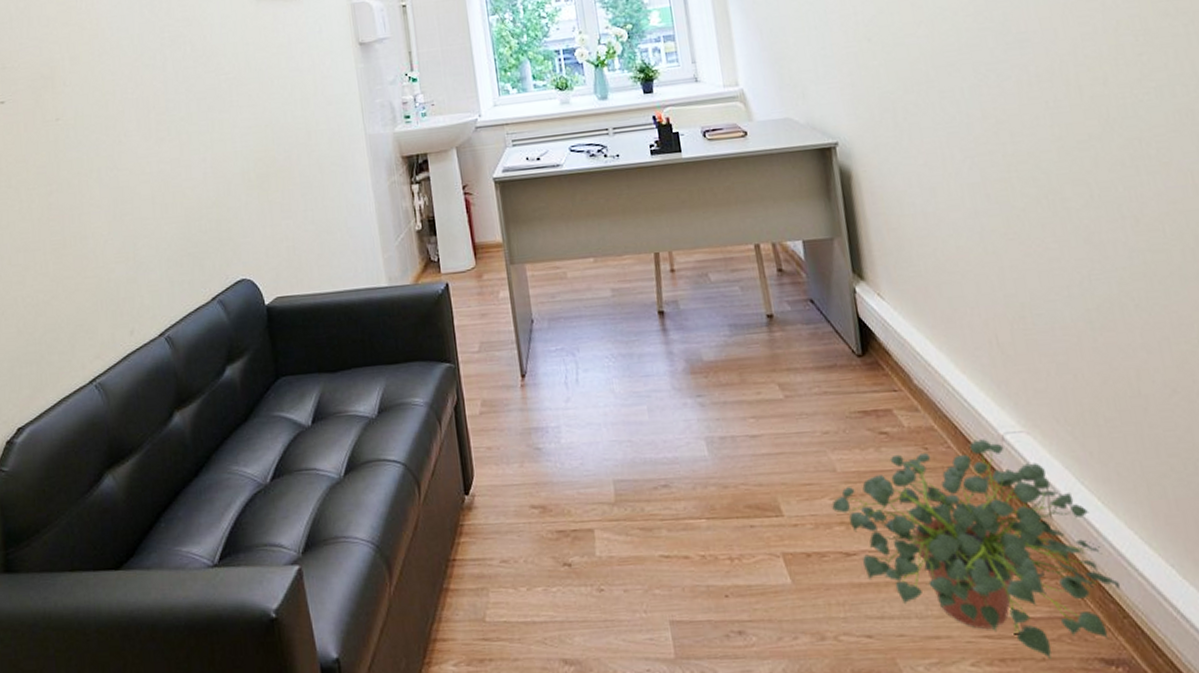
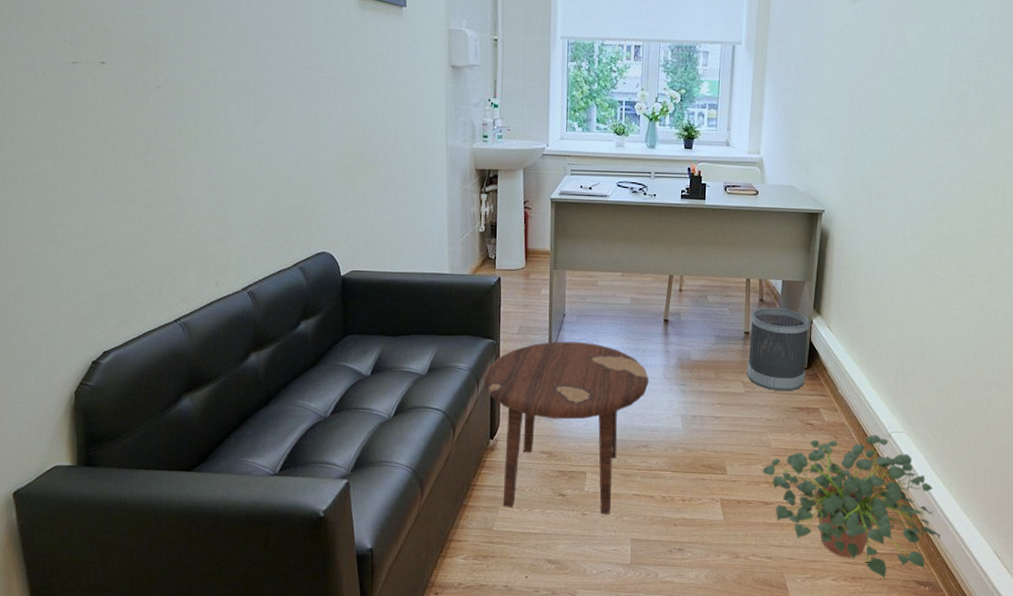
side table: none [446,353,655,588] -> present [483,341,649,514]
wastebasket: none [770,277,864,391] -> present [746,308,810,391]

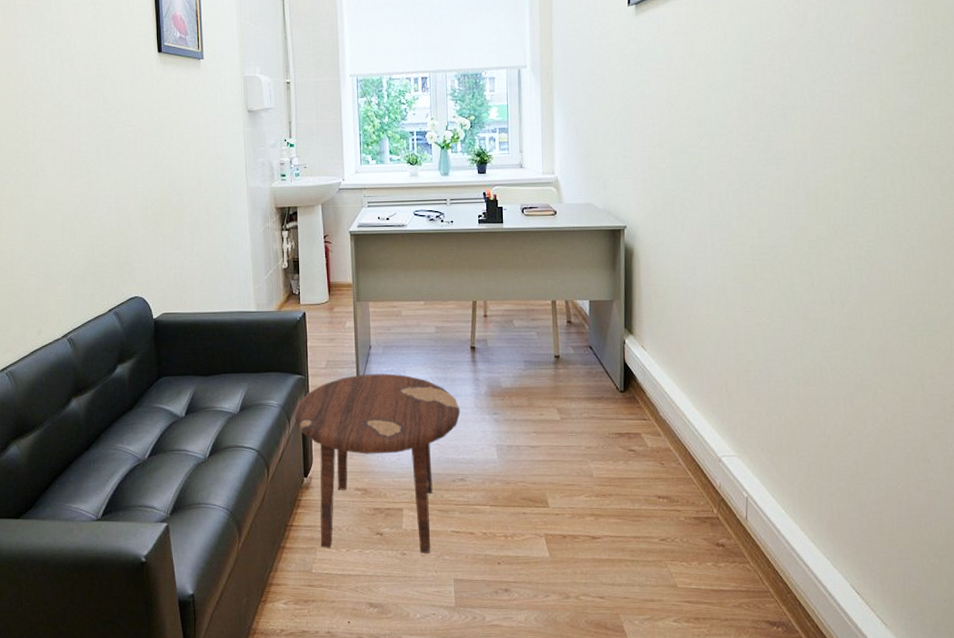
wastebasket: present [746,308,810,391] -> none [560,329,623,417]
potted plant: present [762,435,941,579] -> none [586,459,789,619]

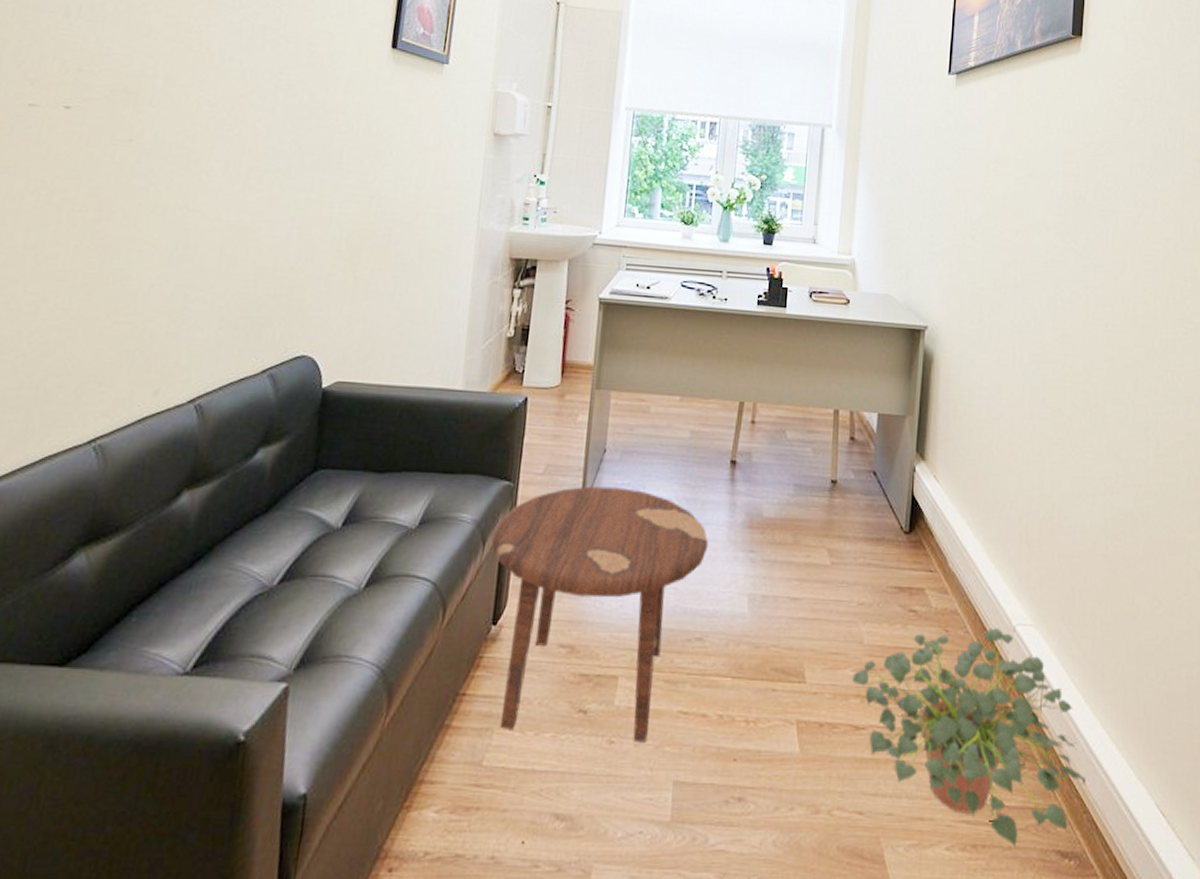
potted plant: none [586,459,789,619] -> present [852,628,1087,848]

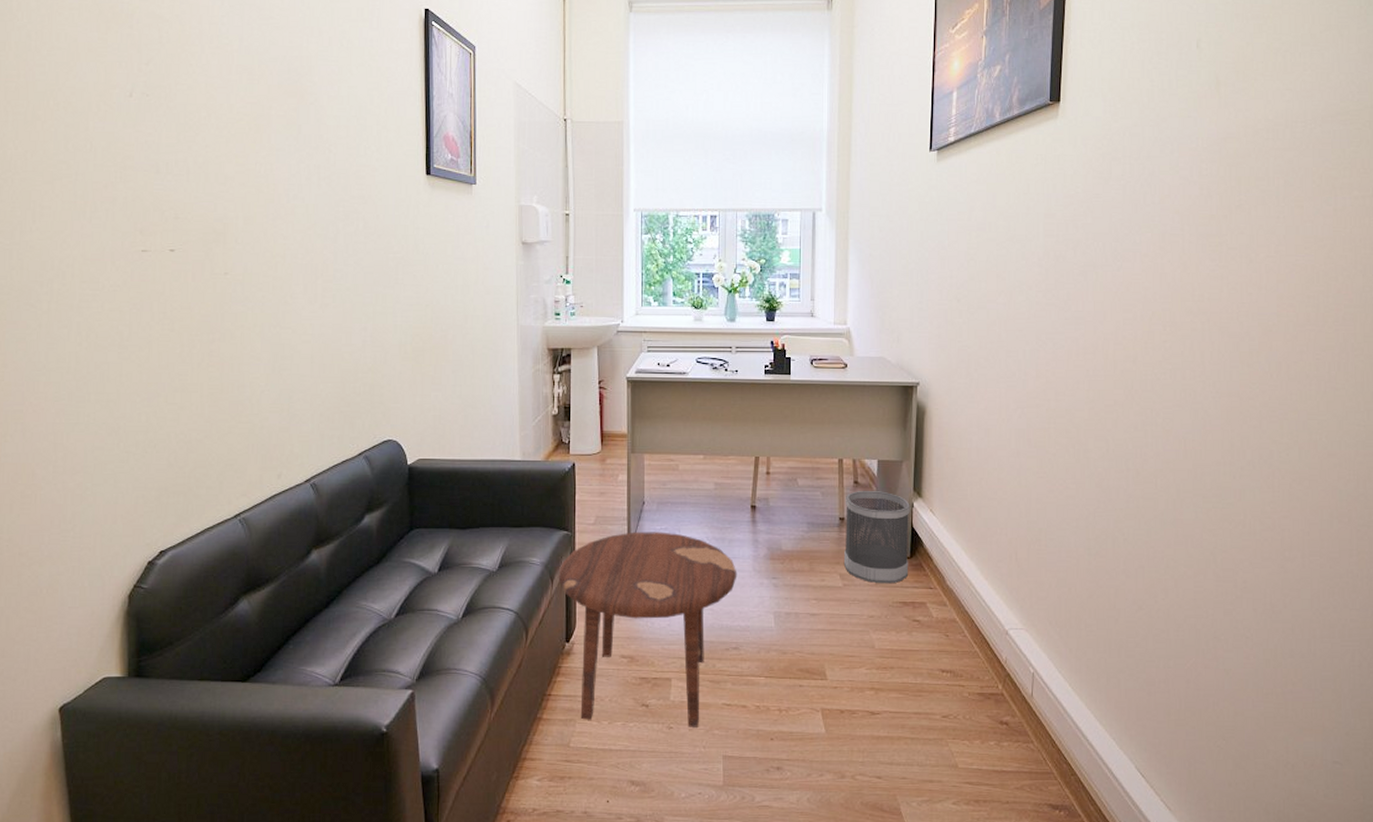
wastebasket: none [832,449,912,564] -> present [843,491,910,584]
potted plant: present [852,628,1087,848] -> none [867,632,1074,802]

